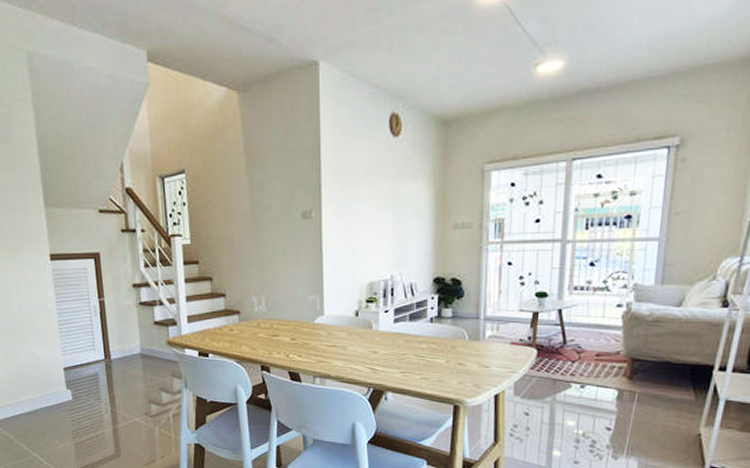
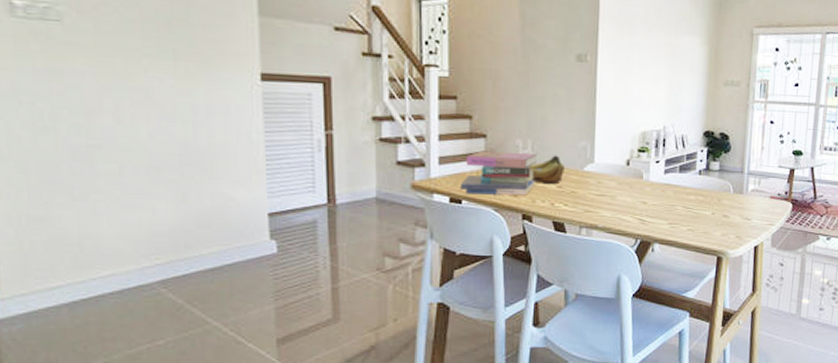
books: none [207,308,271,348] -> present [461,151,537,196]
fruit: none [264,309,297,338] -> present [529,155,565,185]

